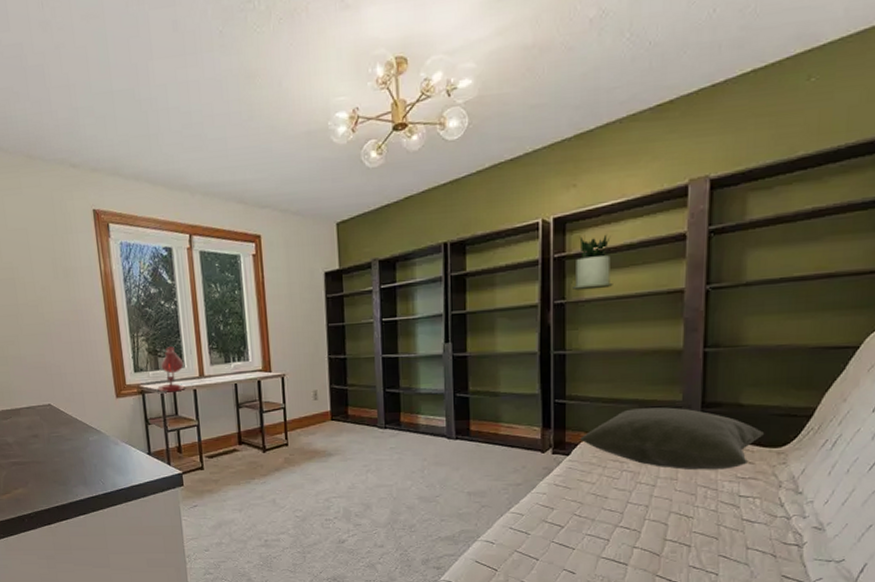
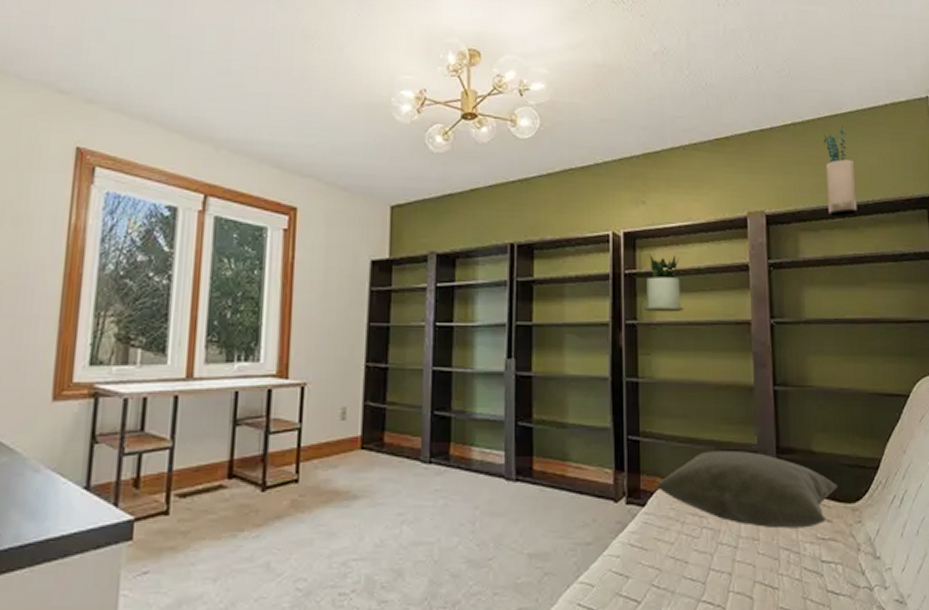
desk lamp: present [157,346,185,393] -> none [120,334,167,398]
vase: none [787,61,828,170] -> present [823,125,857,217]

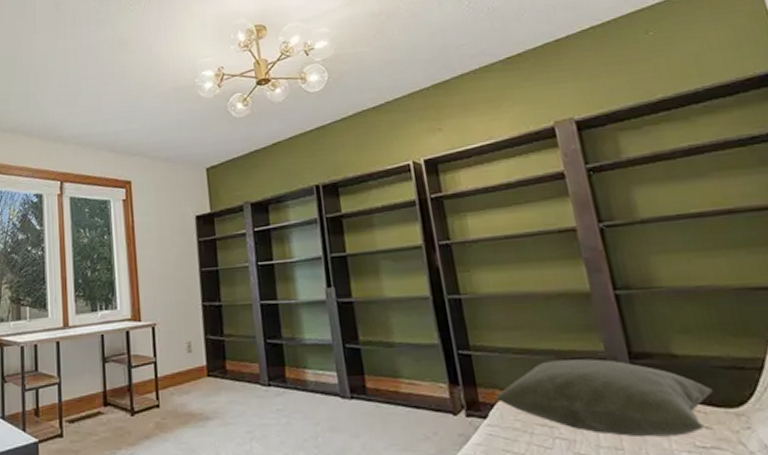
planter: present [644,254,684,313] -> none [453,174,499,231]
vase: present [823,125,857,217] -> none [629,18,685,111]

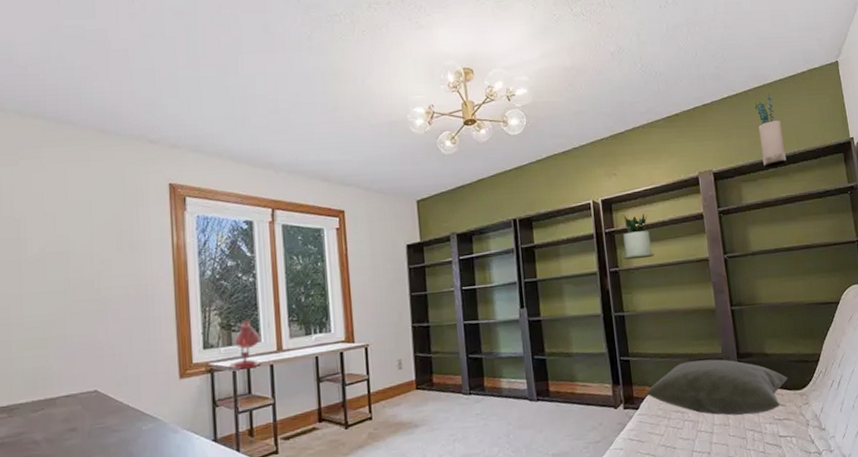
desk lamp: none [17,294,48,346] -> present [229,320,261,370]
planter: none [453,174,499,231] -> present [623,213,655,260]
vase: none [629,18,685,111] -> present [754,93,787,168]

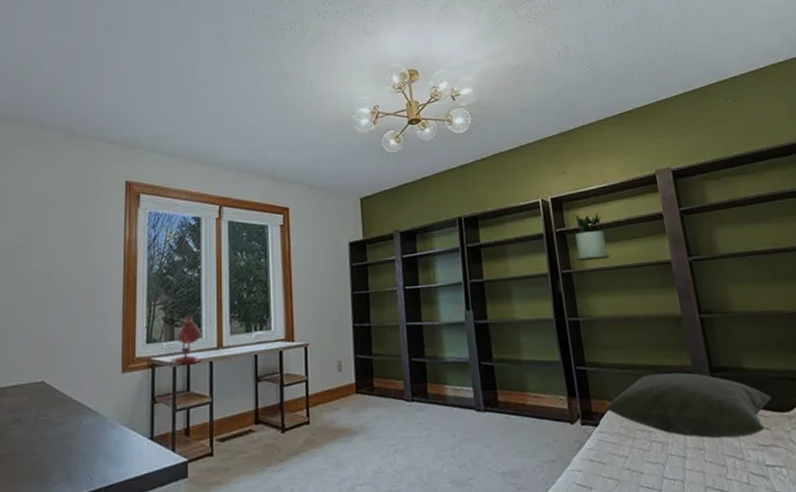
vase: present [754,93,787,168] -> none [713,88,754,165]

